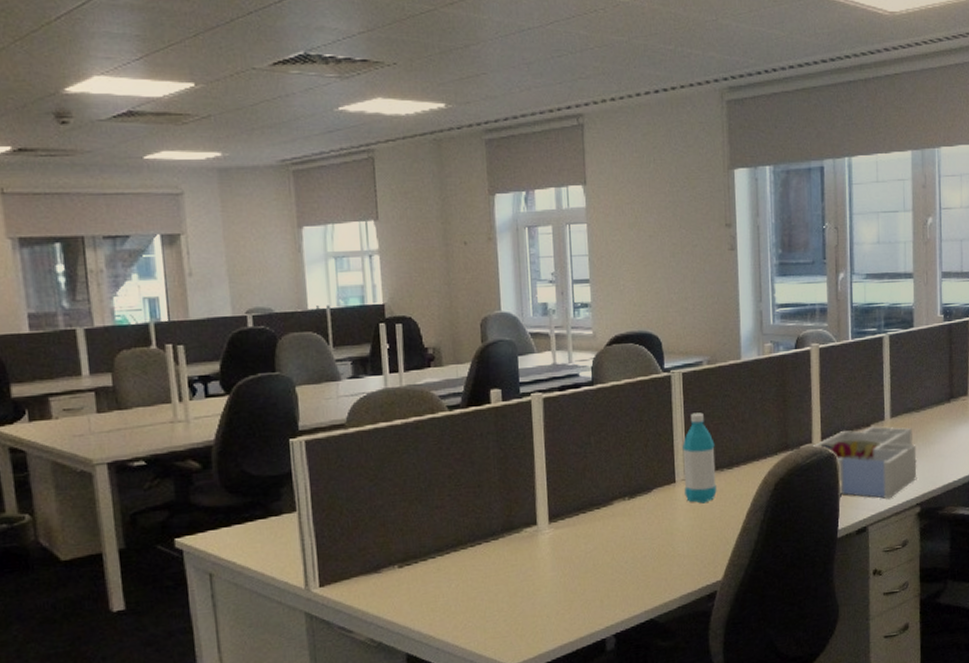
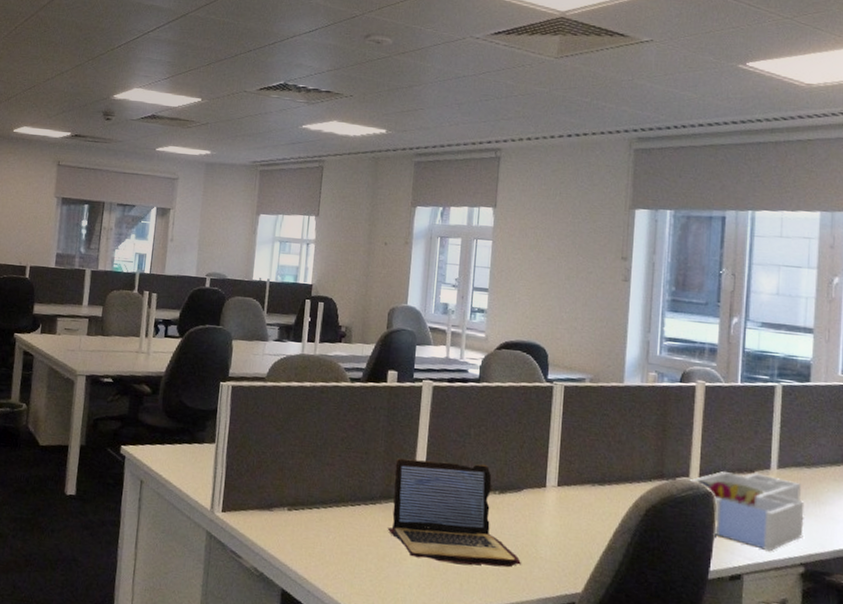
laptop: none [513,471,661,586] -> present [387,458,522,567]
water bottle: present [682,412,717,504] -> none [553,425,589,514]

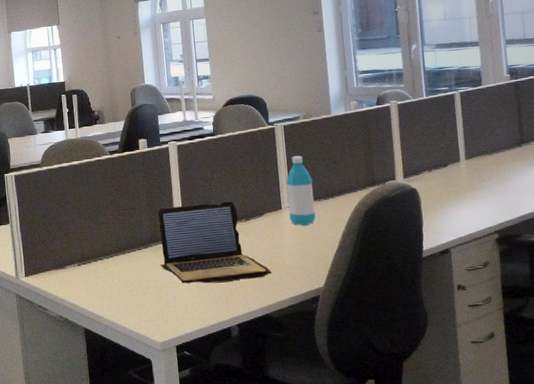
water bottle: none [553,425,589,514] -> present [286,156,316,226]
desk organizer: present [689,471,805,552] -> none [396,166,494,227]

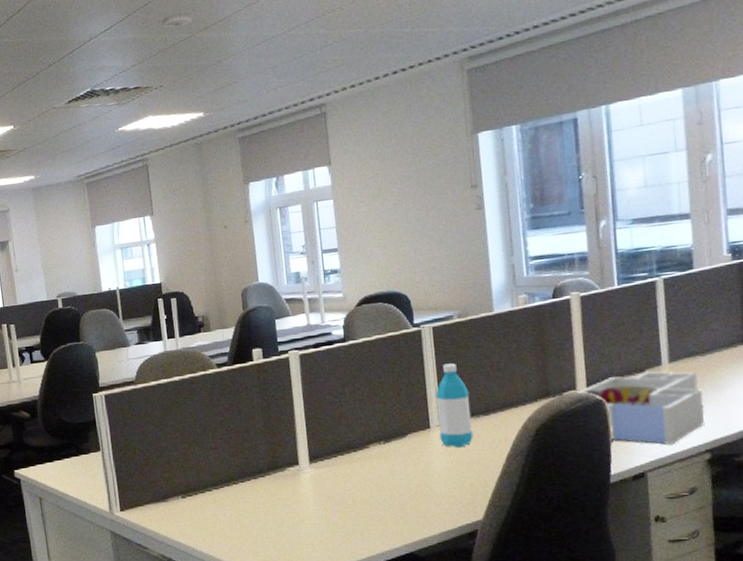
laptop: present [157,200,273,284] -> none [276,418,419,518]
desk organizer: none [396,166,494,227] -> present [576,371,705,445]

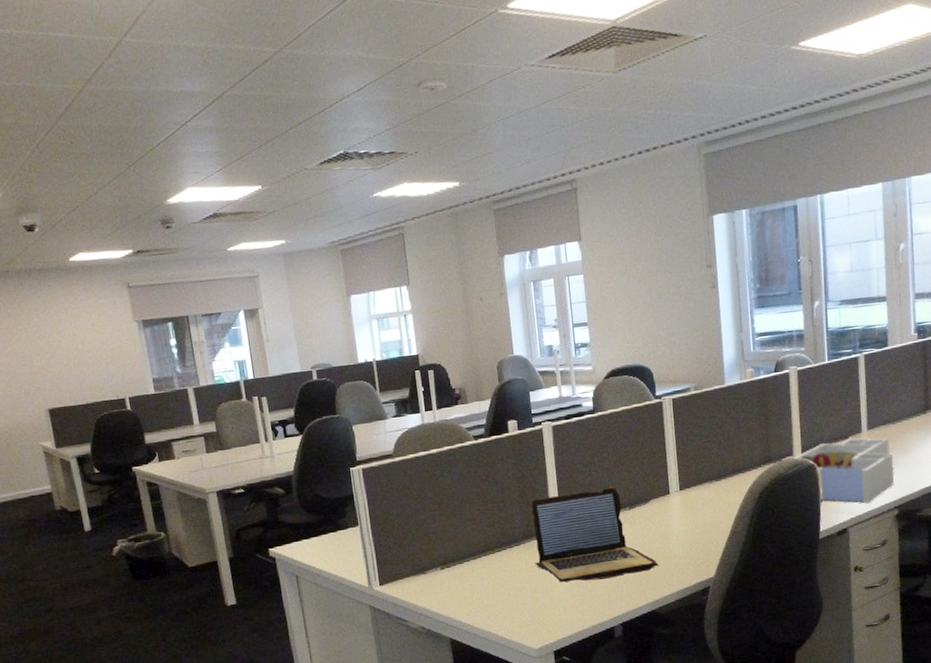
laptop: none [276,418,419,518] -> present [530,486,660,583]
water bottle: present [435,363,474,448] -> none [675,432,707,512]

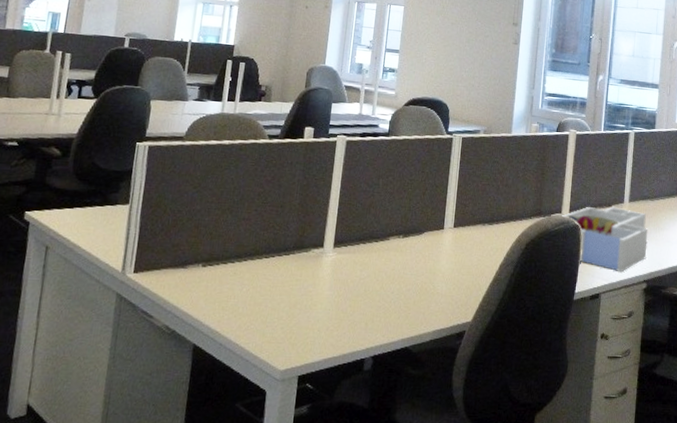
laptop: present [530,486,660,583] -> none [299,209,421,305]

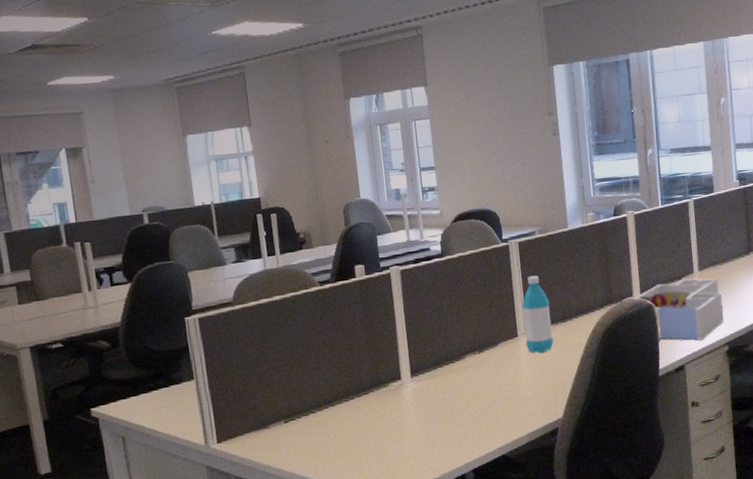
water bottle: none [450,172,481,251] -> present [522,275,554,354]

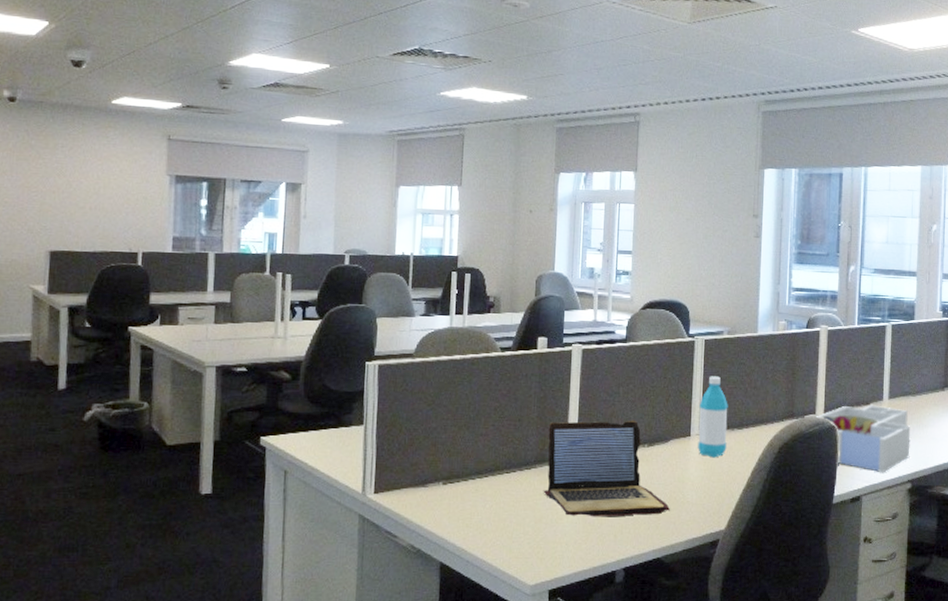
laptop: none [379,330,509,431] -> present [543,420,671,517]

